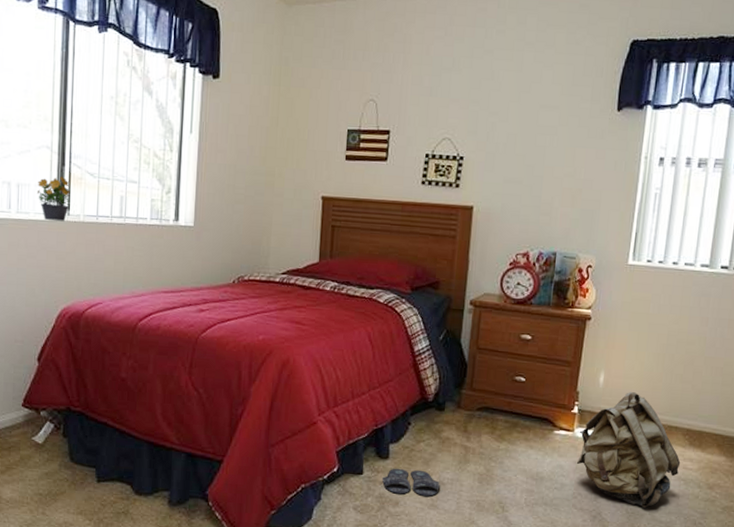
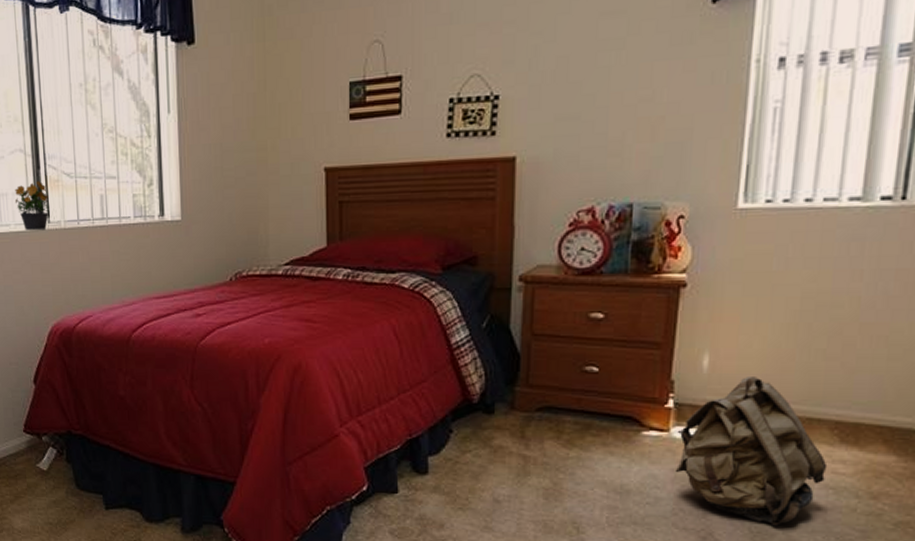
slippers: present [382,468,440,497] -> none [422,484,494,518]

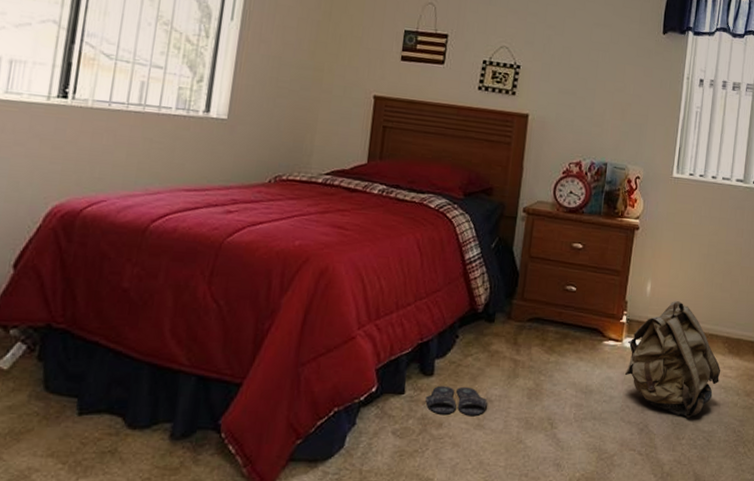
flowerpot: present [14,180,49,231] -> none [34,55,79,106]
slippers: none [422,484,494,518] -> present [426,385,488,417]

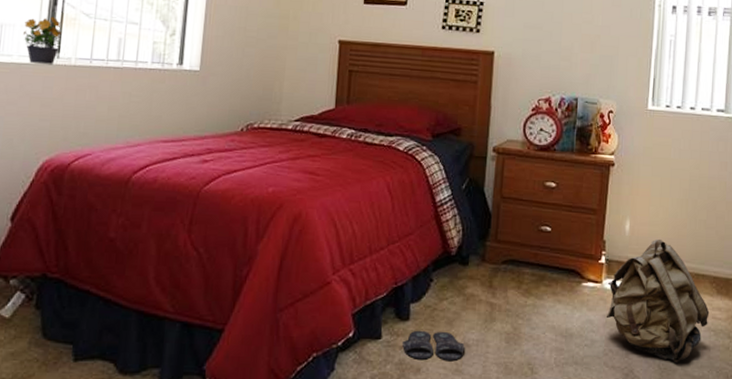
flowerpot: none [34,55,79,106] -> present [22,16,62,65]

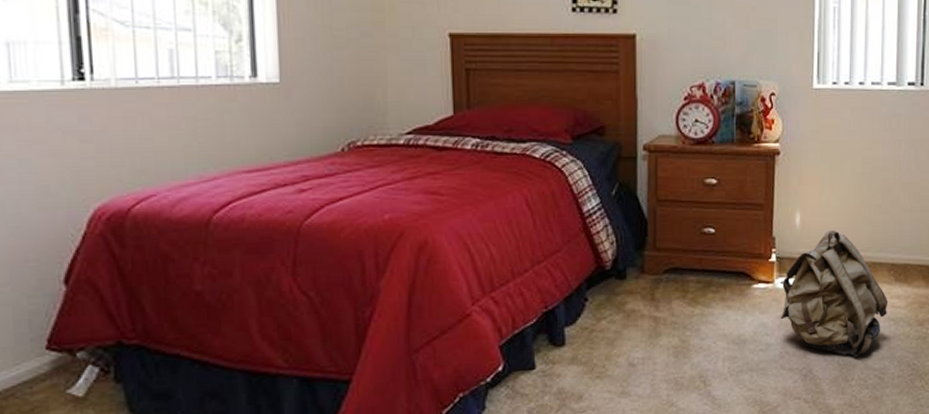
flowerpot: present [22,16,62,65] -> none [38,27,93,90]
slippers: present [403,330,465,362] -> none [560,353,630,386]

